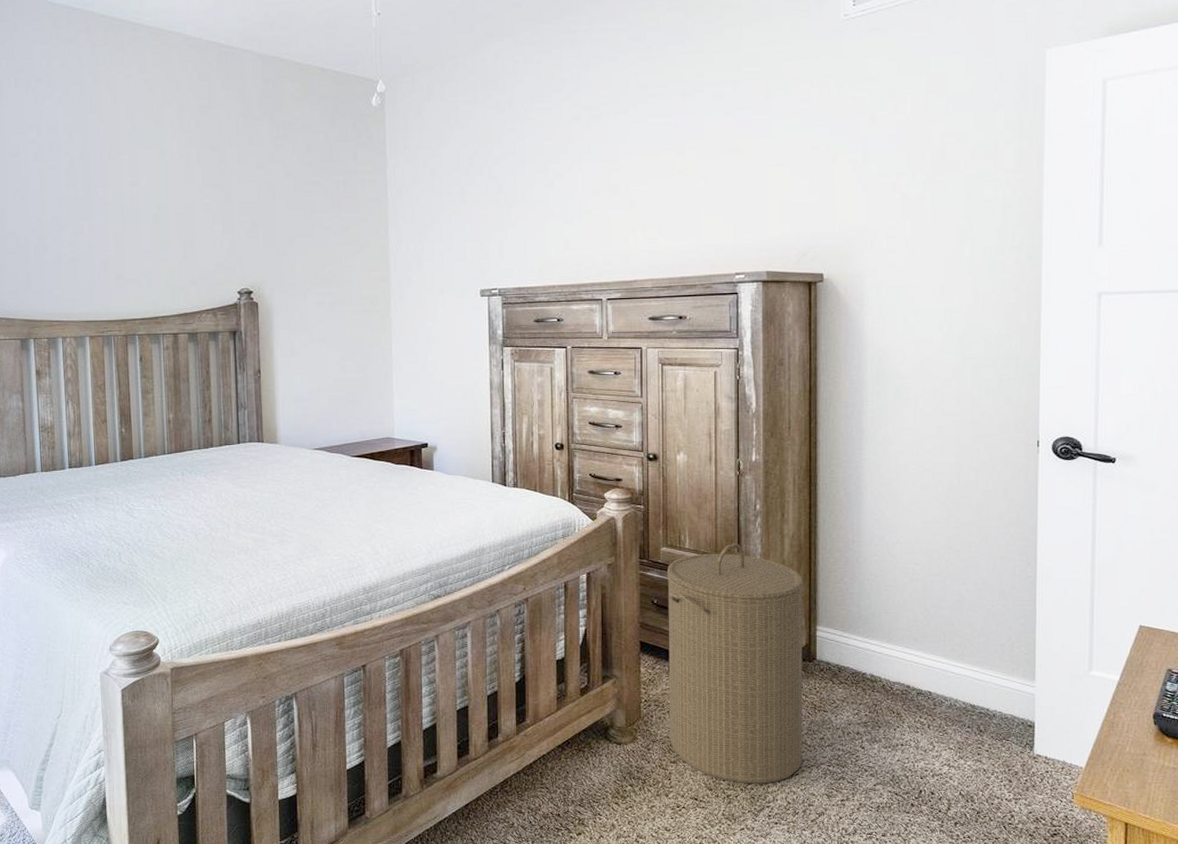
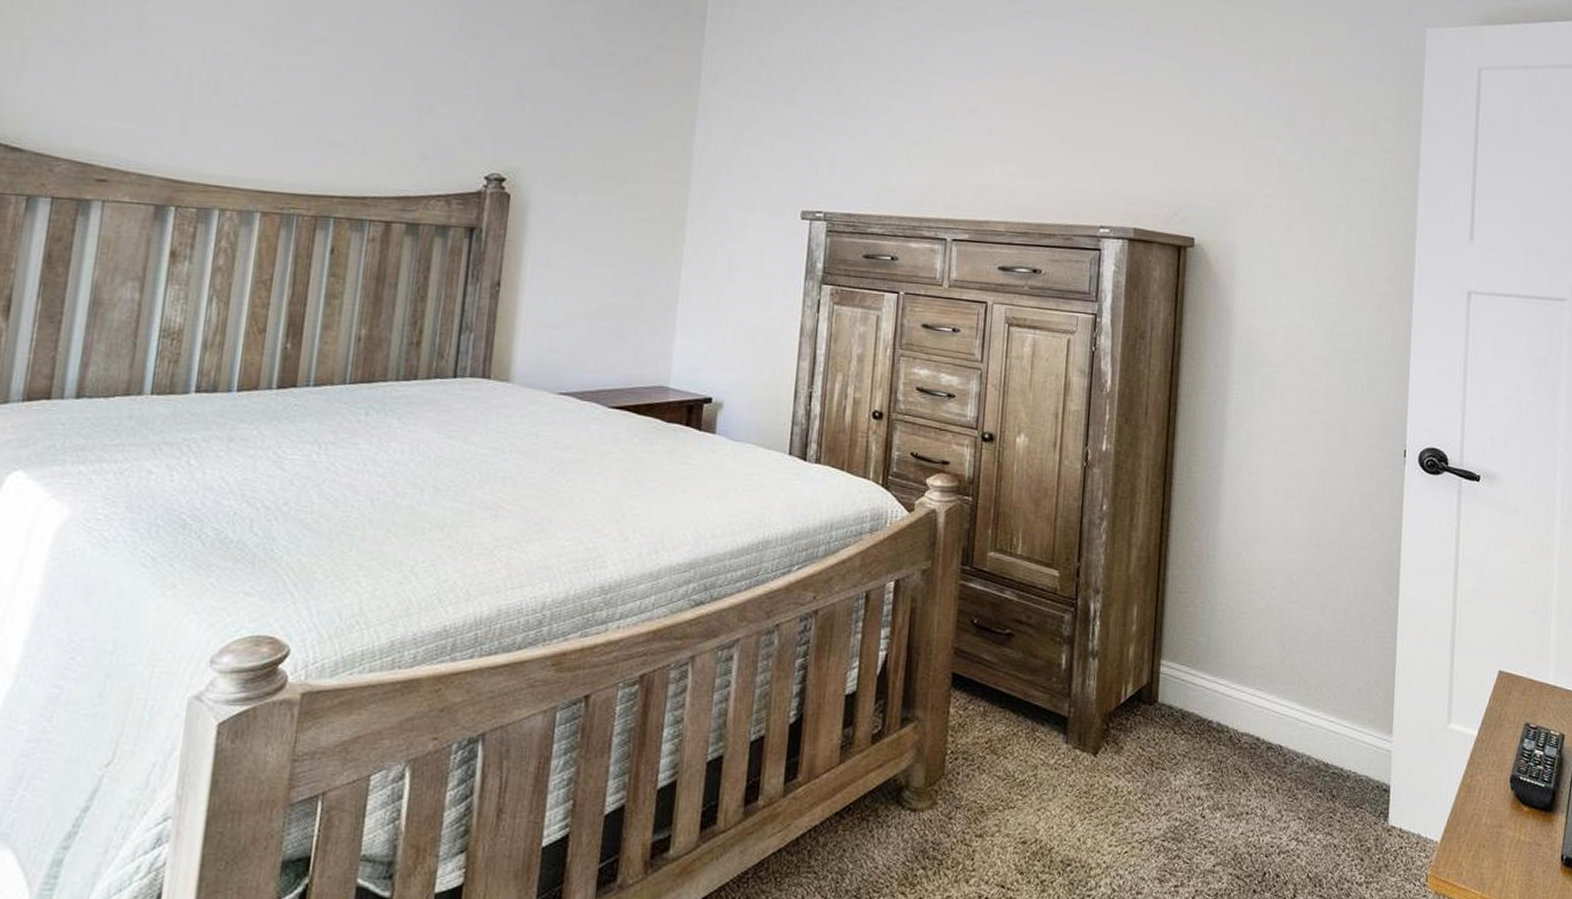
laundry hamper: present [666,543,803,784] -> none [977,551,1149,865]

